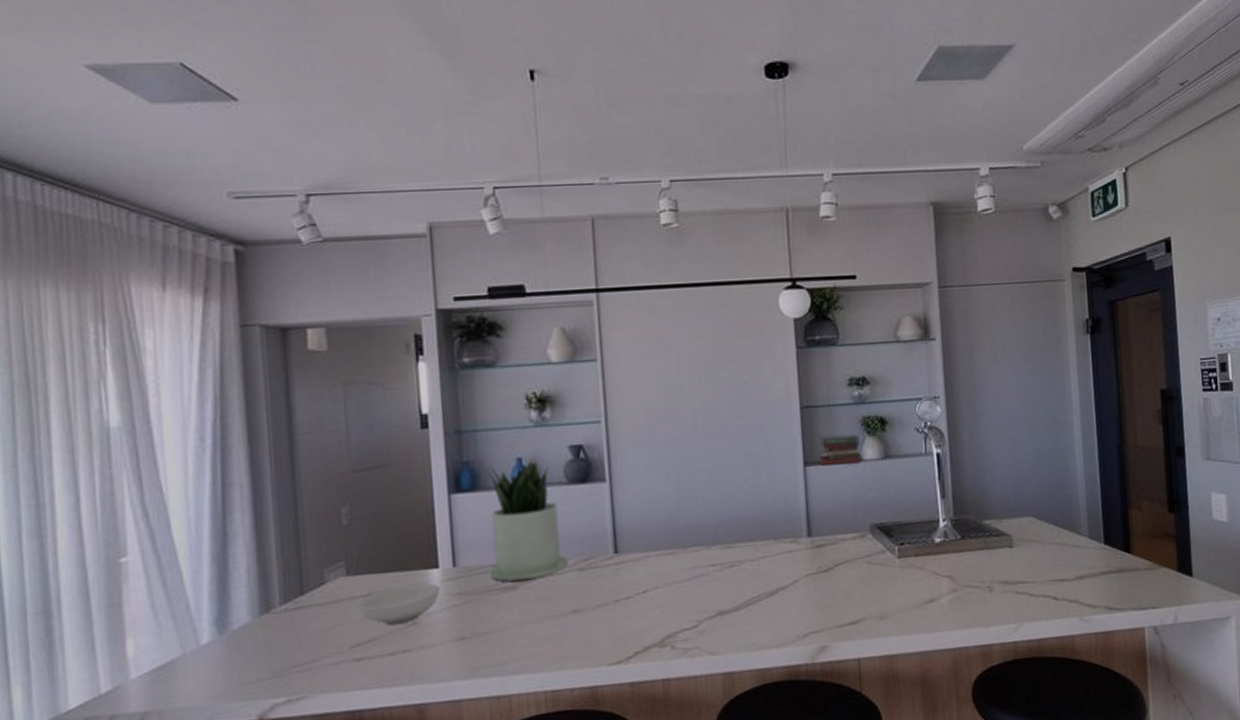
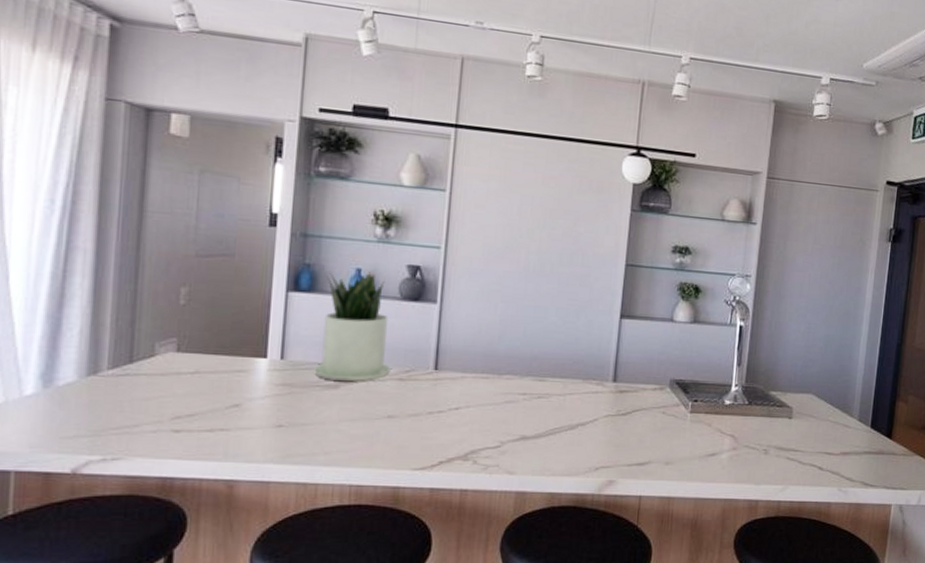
bowl: present [358,583,441,626] -> none [184,370,266,405]
books: present [818,433,861,467] -> none [634,294,675,323]

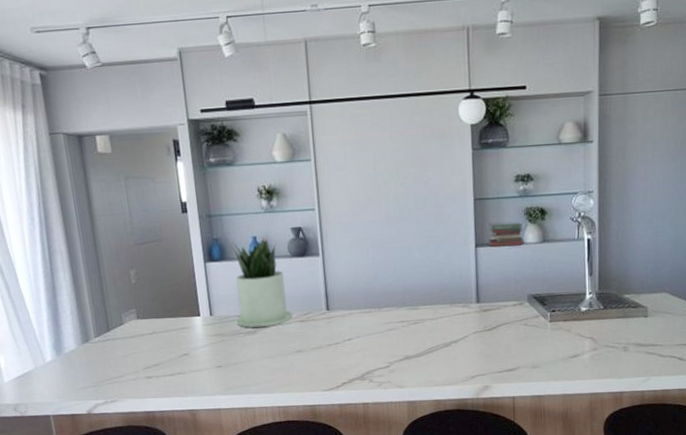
books: none [634,294,675,323] -> present [487,221,523,248]

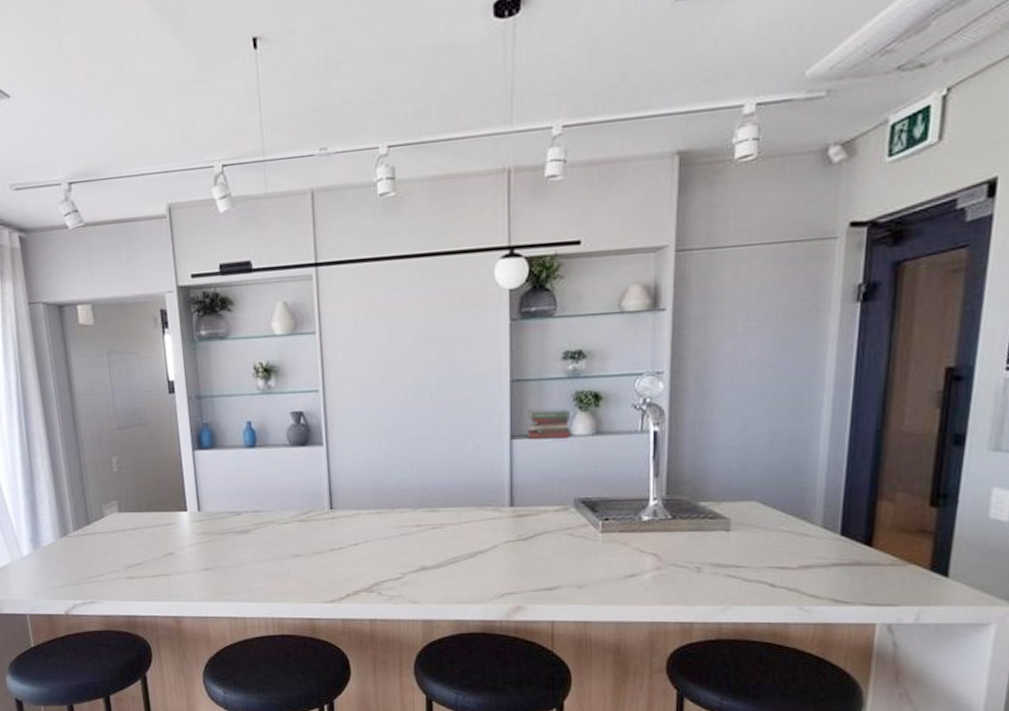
planter: present [232,238,293,328] -> none [223,423,291,526]

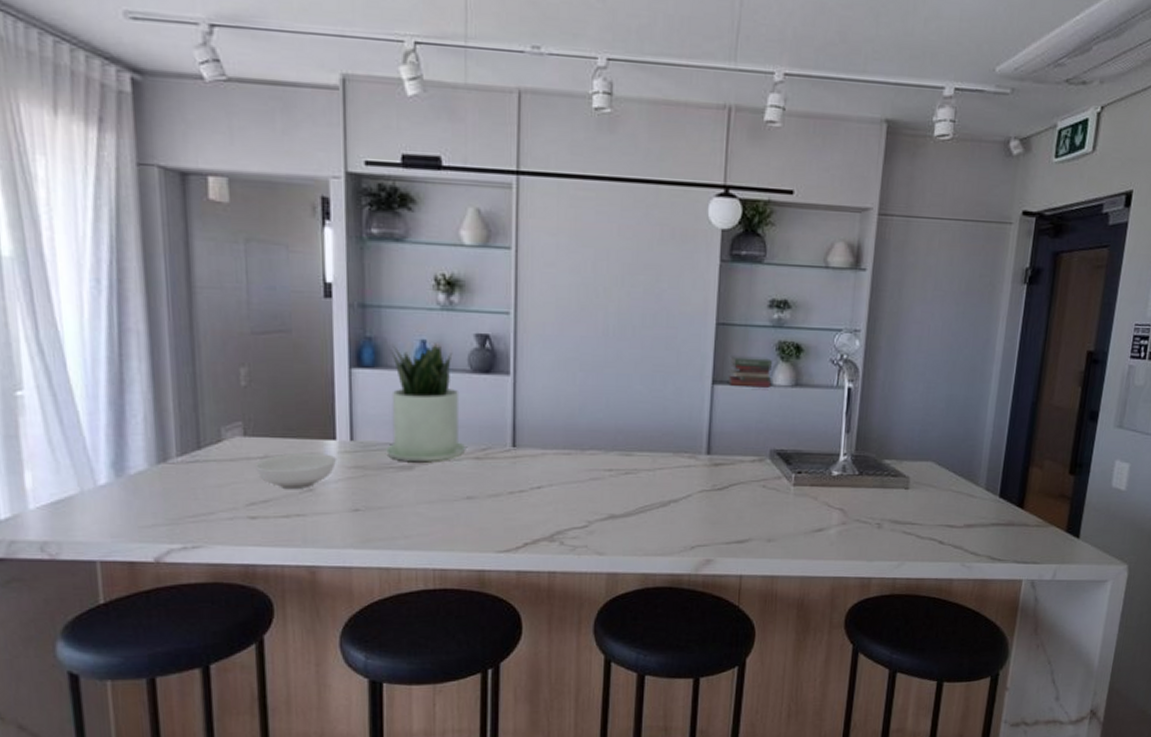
bowl: none [128,523,190,554] -> present [254,453,337,490]
planter: none [223,423,291,526] -> present [385,343,466,461]

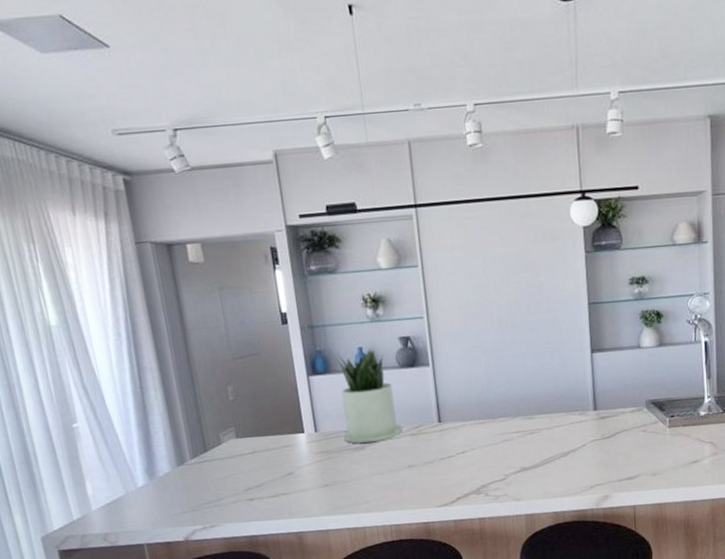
bowl: present [254,453,337,490] -> none [247,444,307,475]
books: present [727,356,773,388] -> none [603,325,639,353]

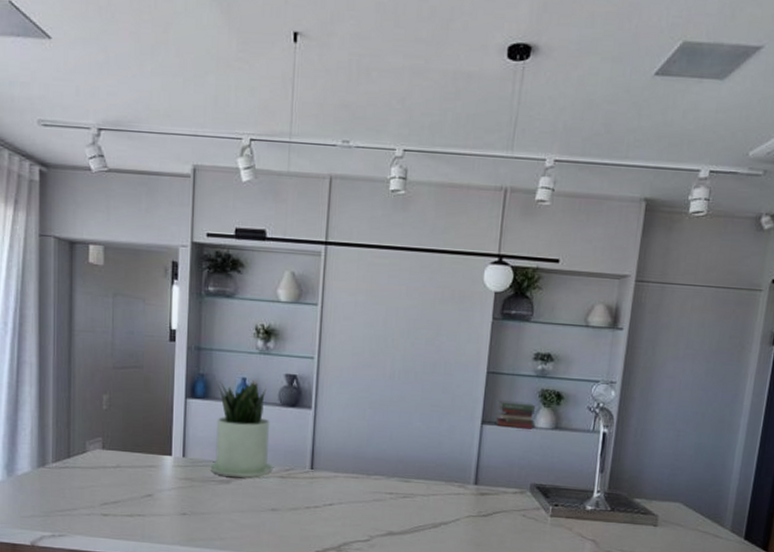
books: none [603,325,639,353] -> present [495,400,536,429]

